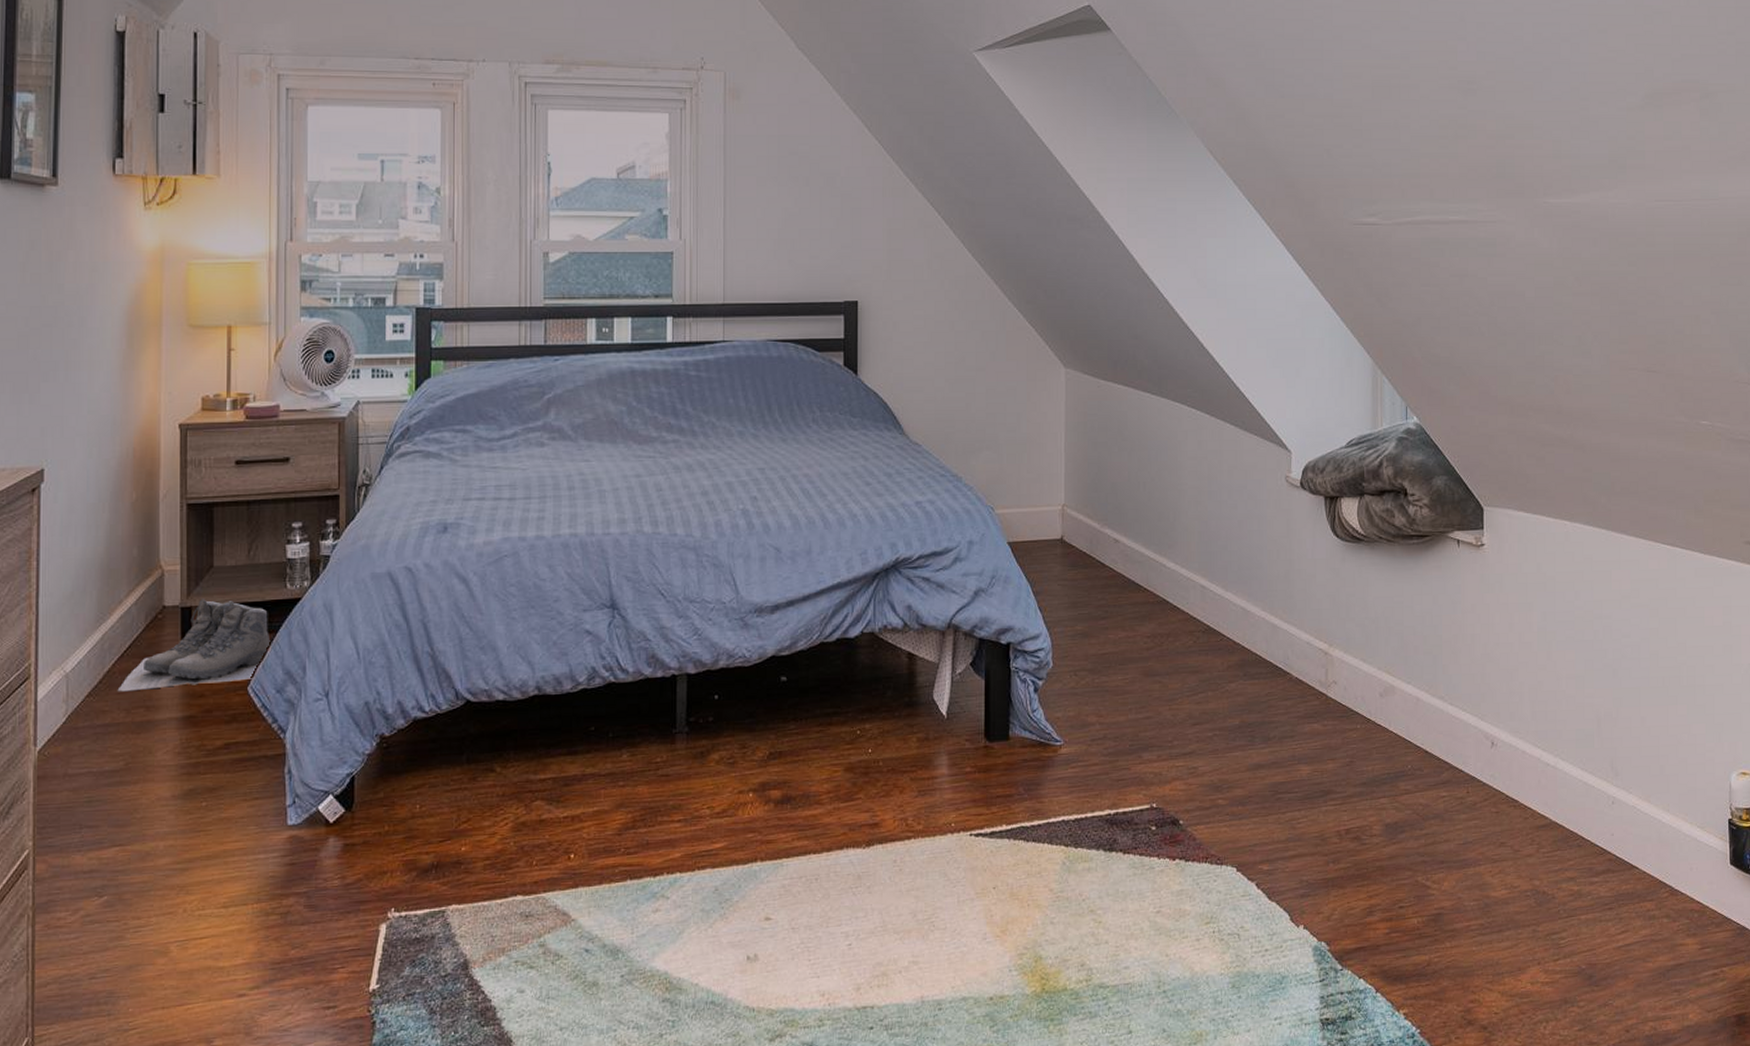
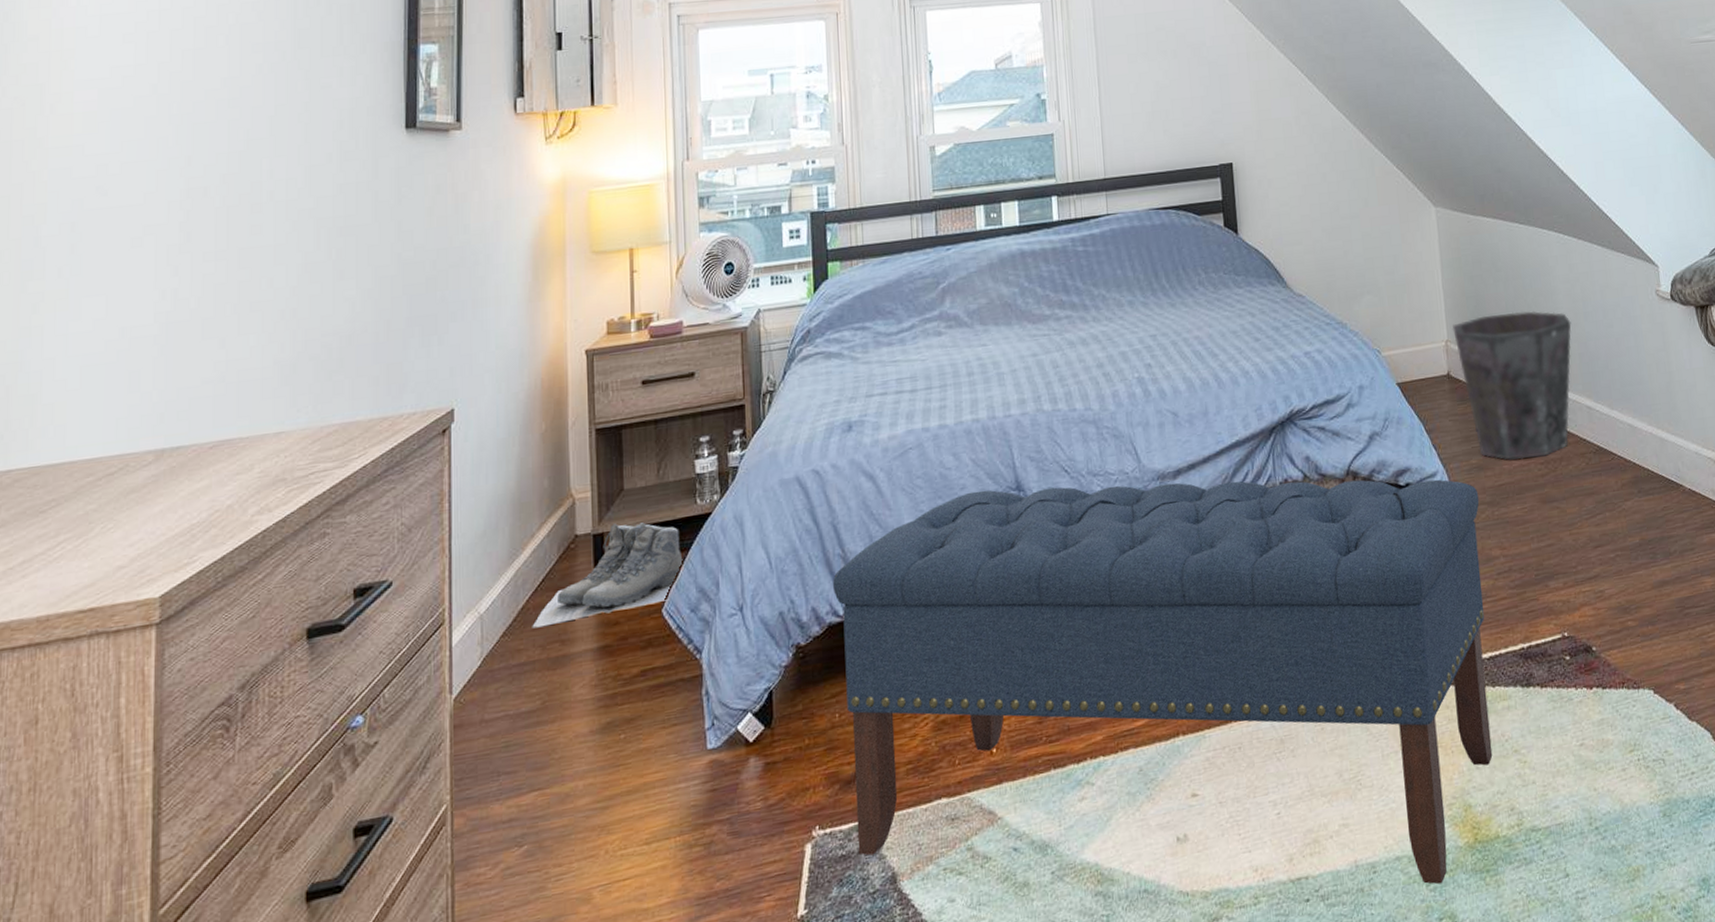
bench: none [420,604,1081,1027] -> present [833,479,1493,884]
waste bin: none [1070,483,1194,631] -> present [1452,311,1572,460]

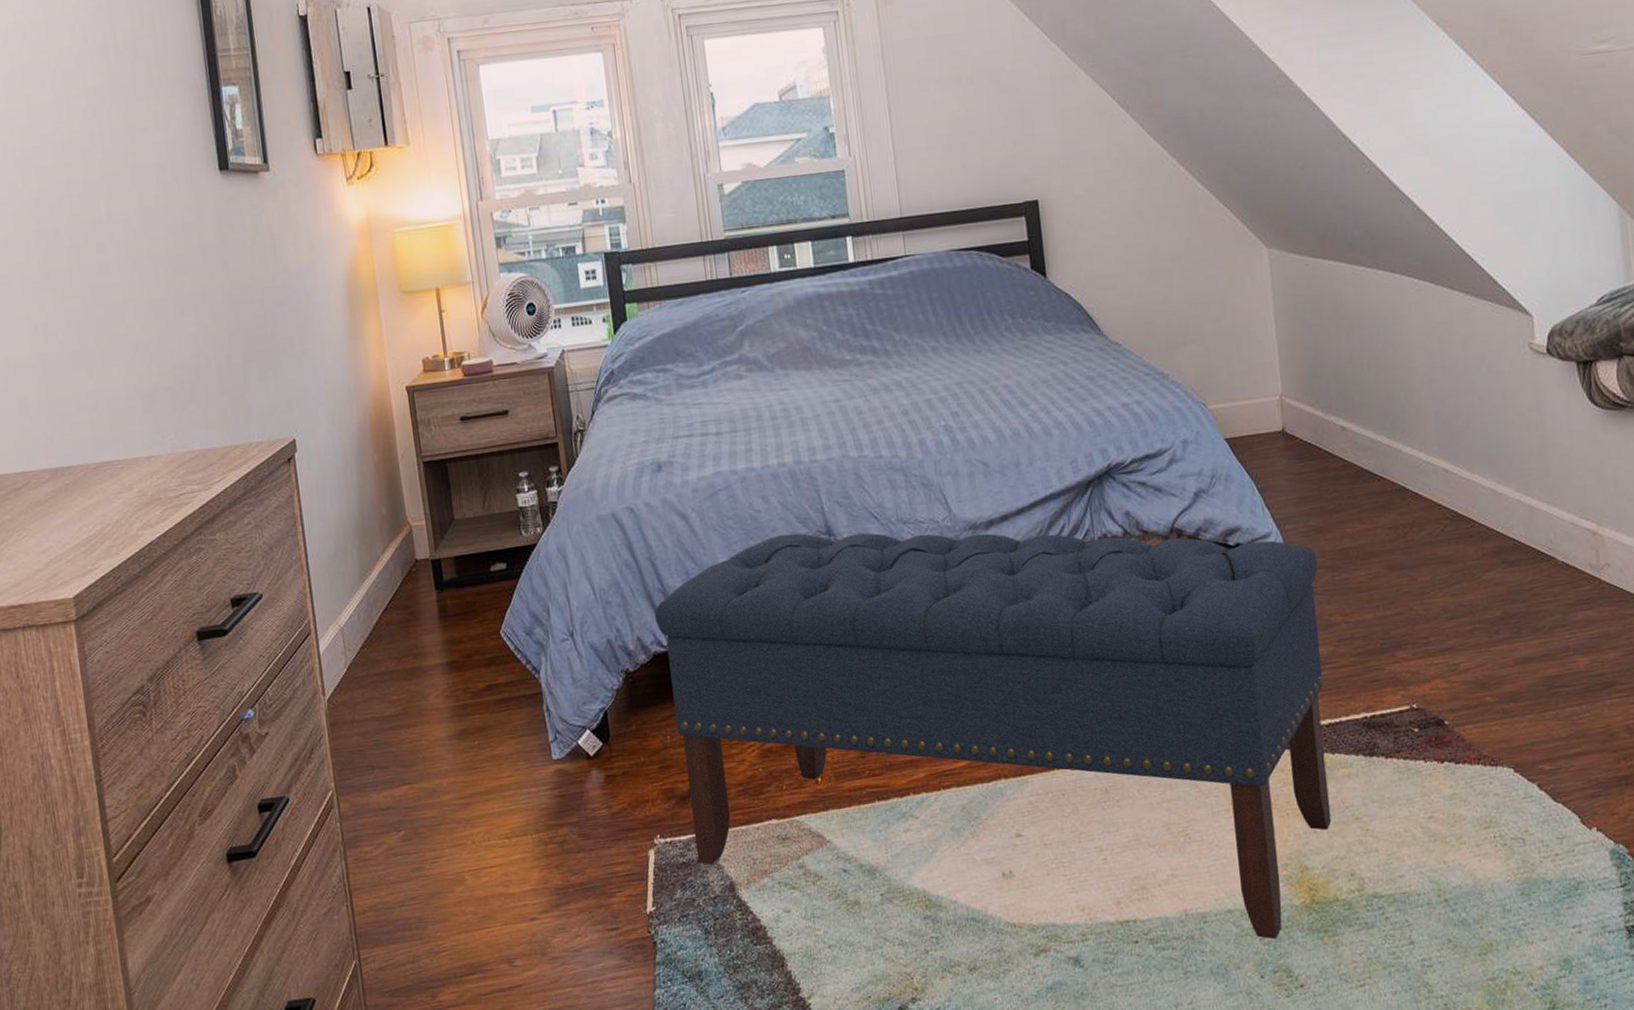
boots: present [532,522,685,629] -> none [386,550,517,642]
waste bin: present [1452,311,1572,460] -> none [1287,364,1427,523]

